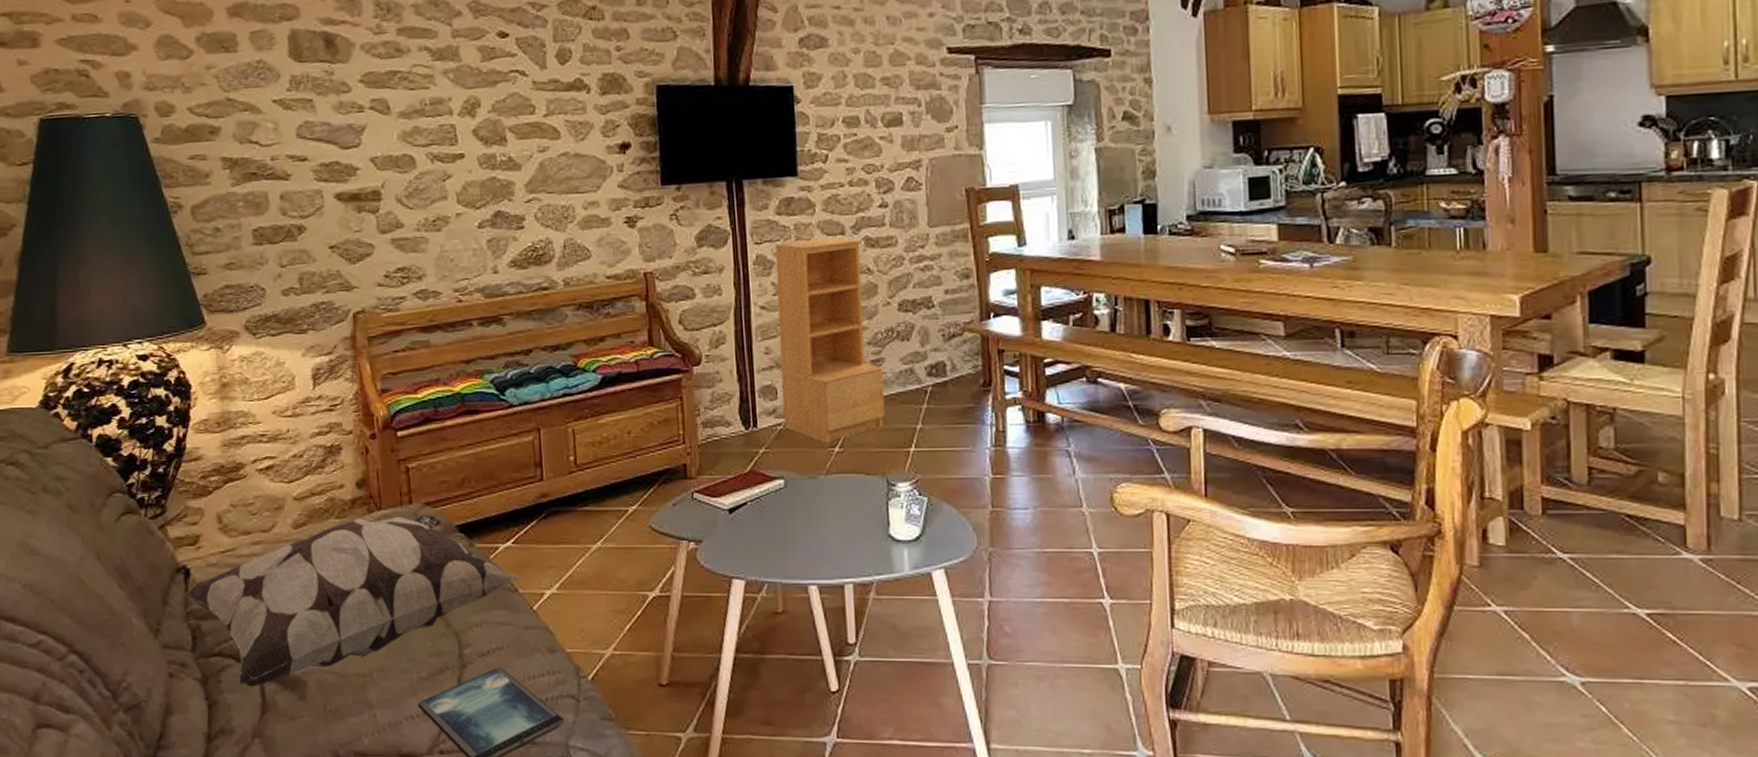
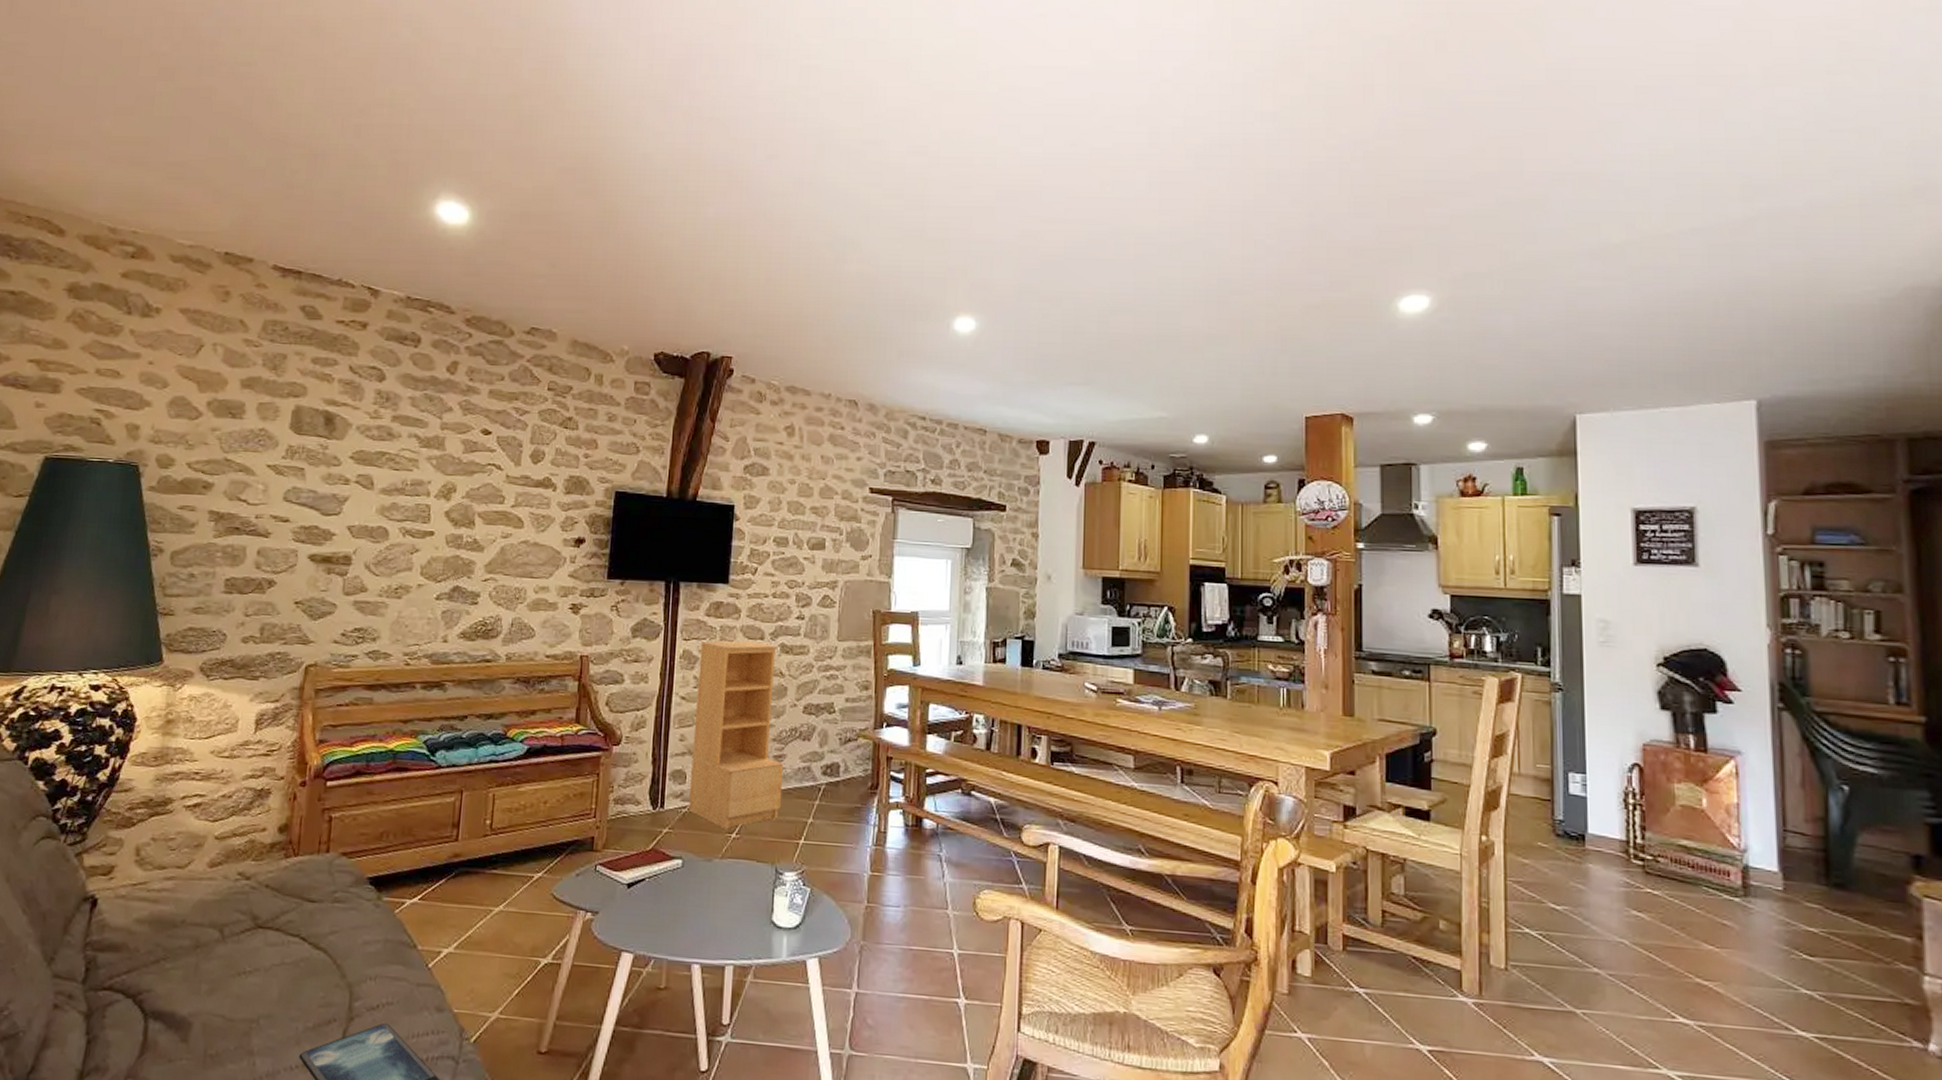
decorative pillow: present [183,516,522,687] -> none [85,862,422,1025]

